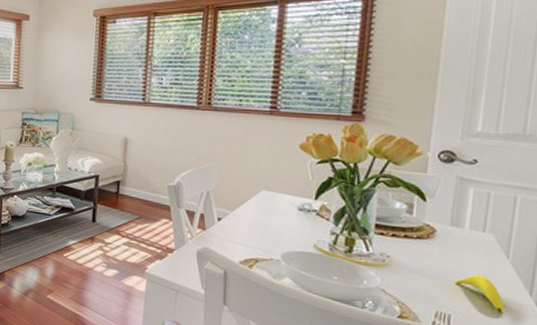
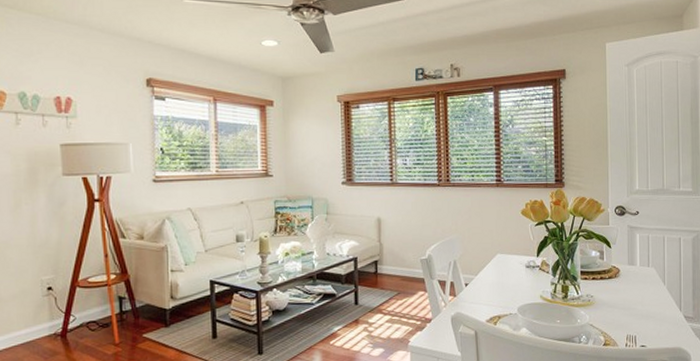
banana: present [455,273,505,313] -> none [636,300,667,328]

